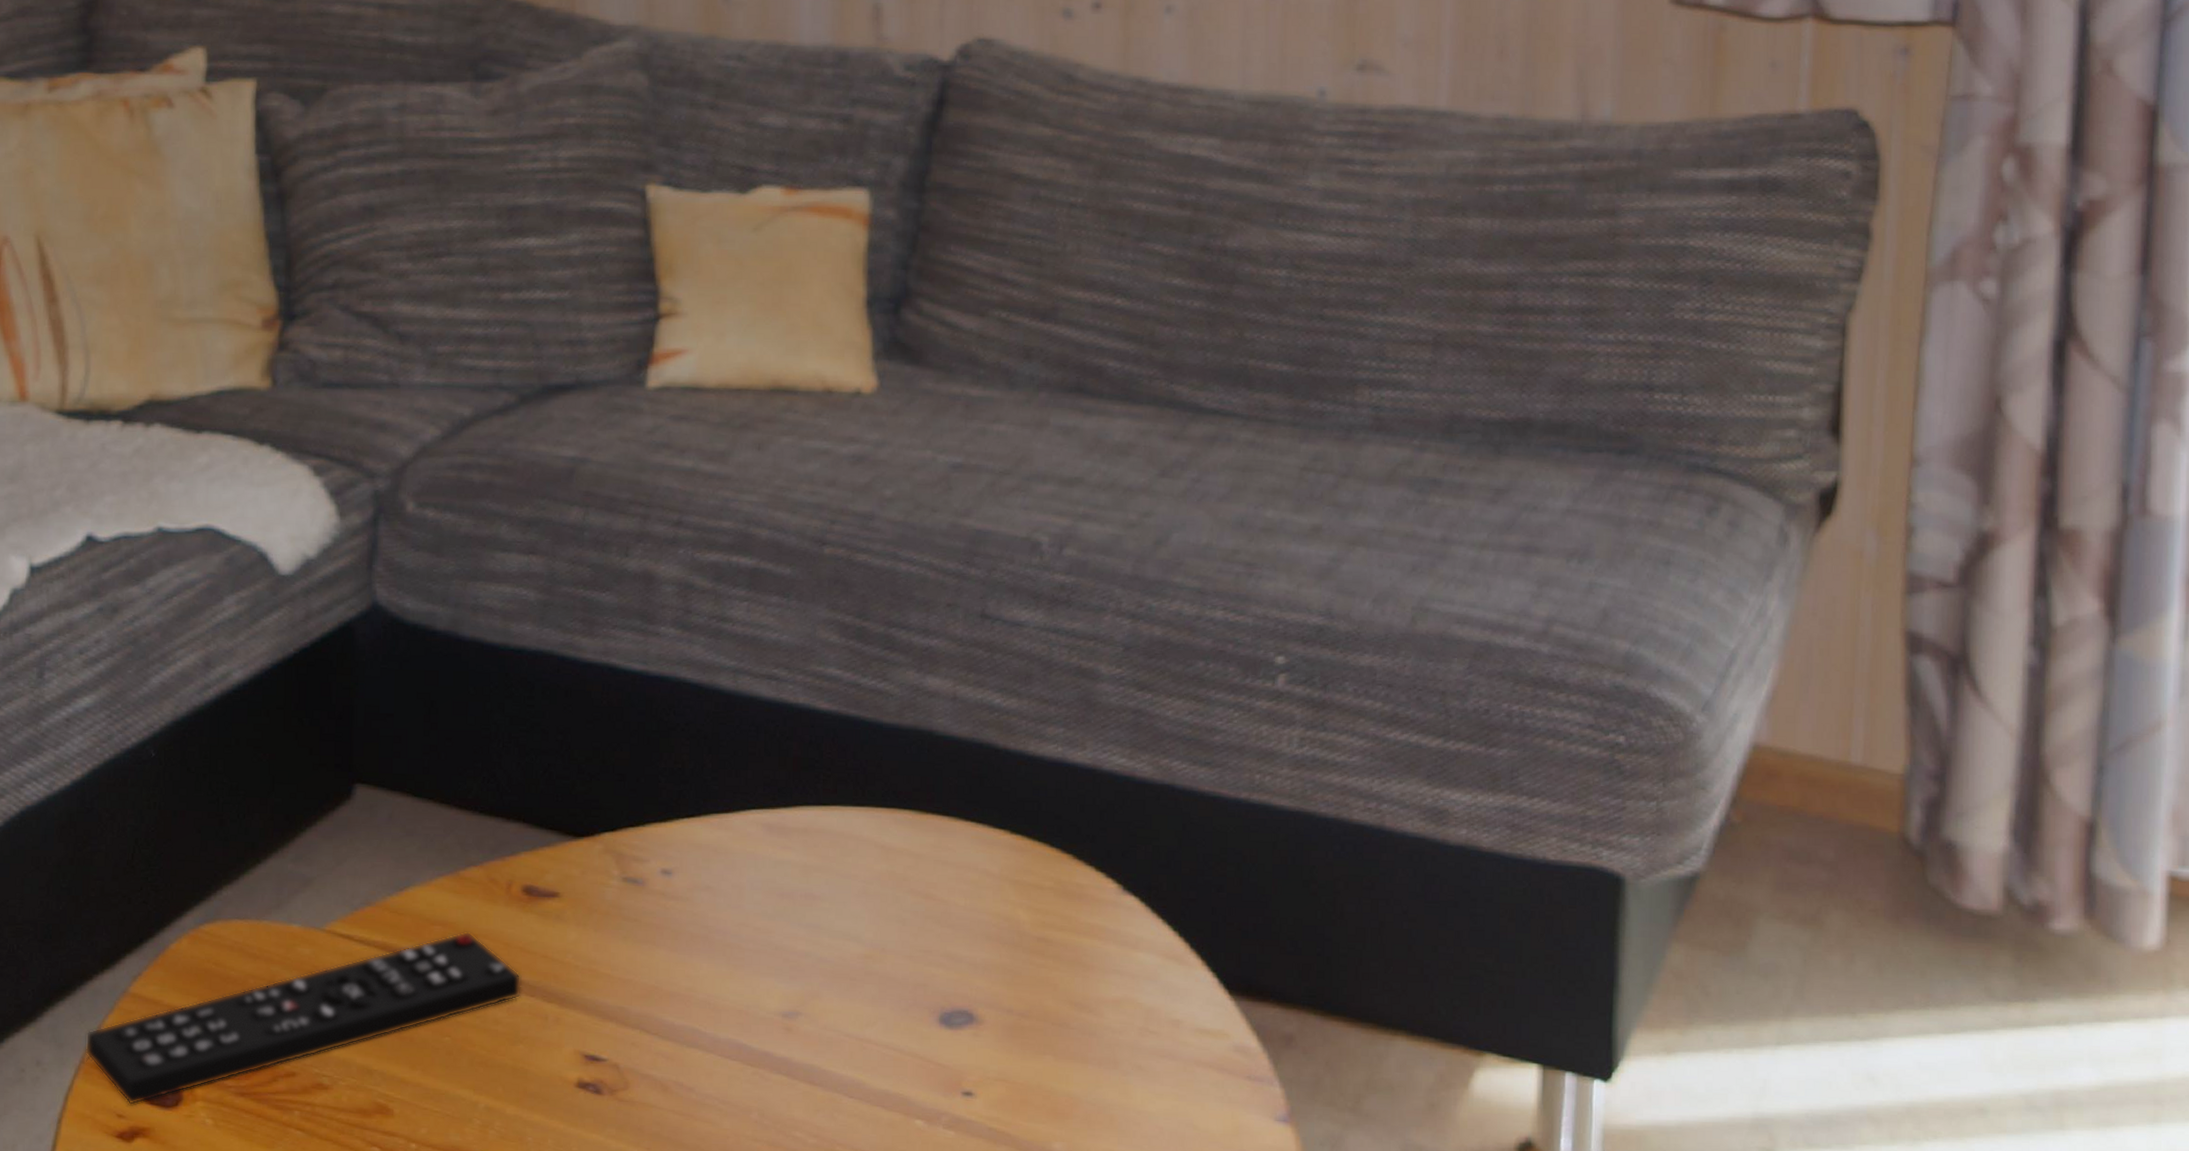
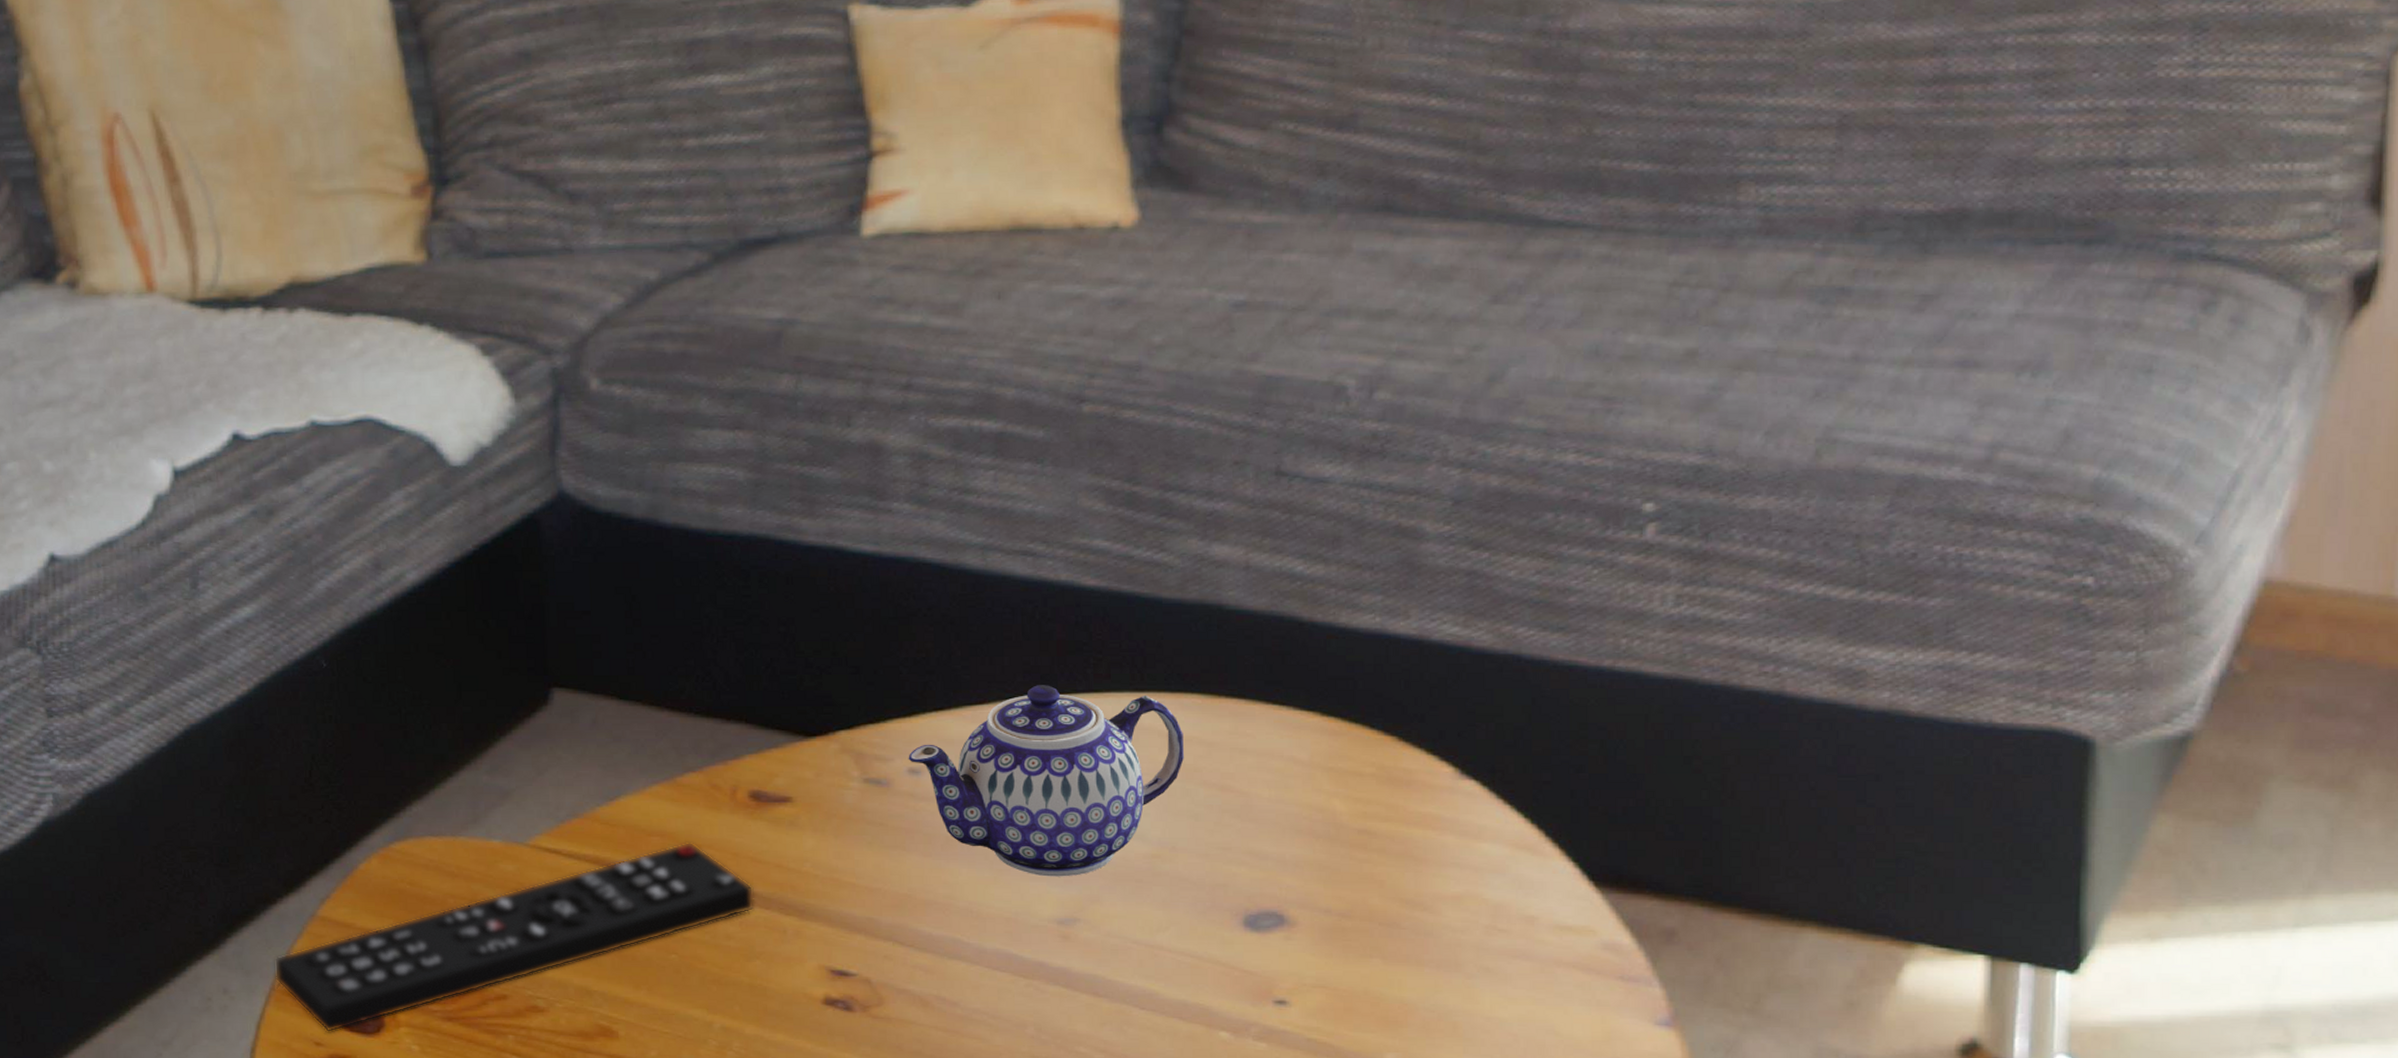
teapot: none [662,797,896,974] -> present [908,685,1184,877]

